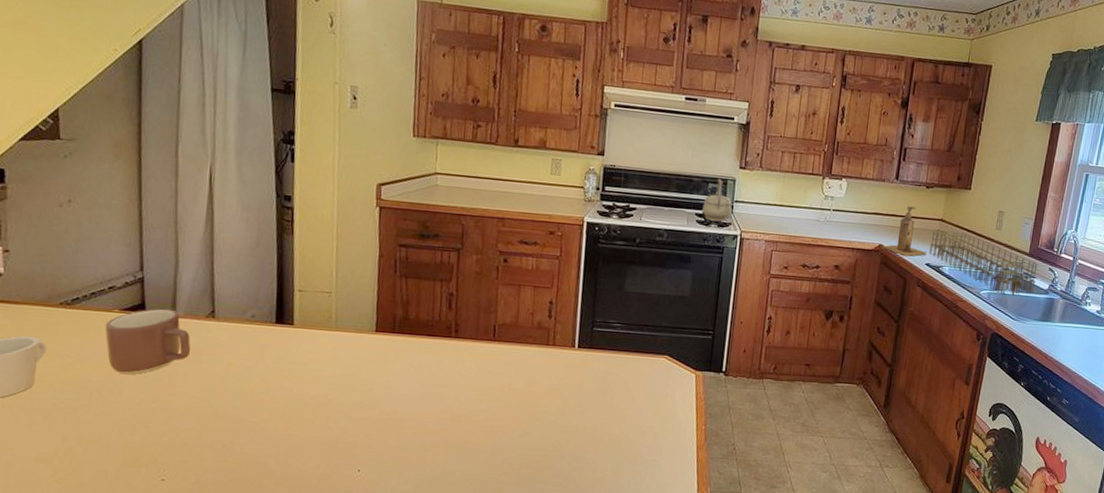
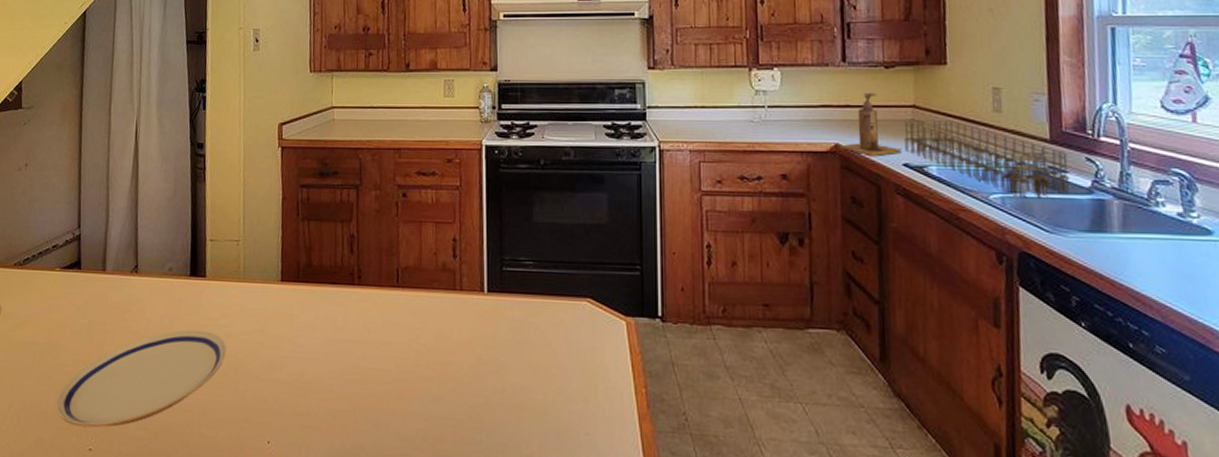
mug: present [104,308,191,375] -> none [48,265,118,335]
plate: none [120,372,316,461] -> present [56,330,227,428]
kettle: present [702,178,733,222] -> none [611,82,645,133]

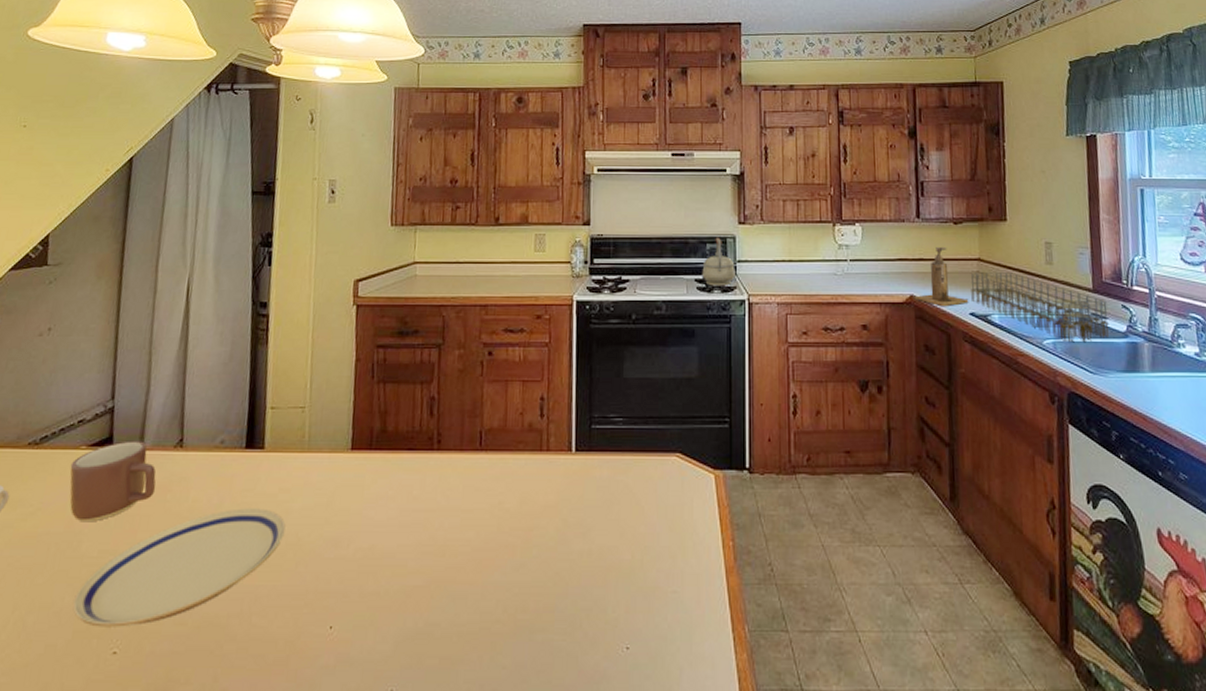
mug: none [48,265,118,335] -> present [69,441,157,522]
kettle: none [611,82,645,133] -> present [702,237,735,286]

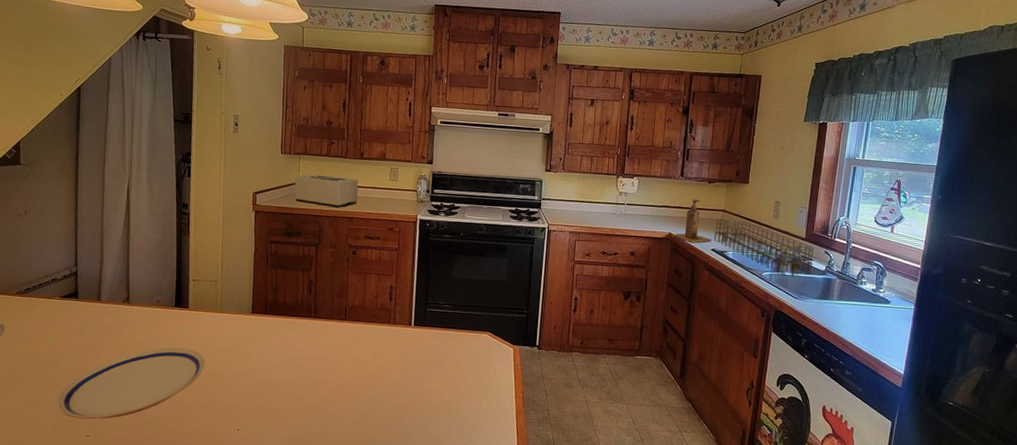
mug: present [69,441,157,522] -> none [48,295,111,349]
toaster: none [409,250,494,293] -> present [294,174,359,208]
kettle: present [702,237,735,286] -> none [515,180,540,217]

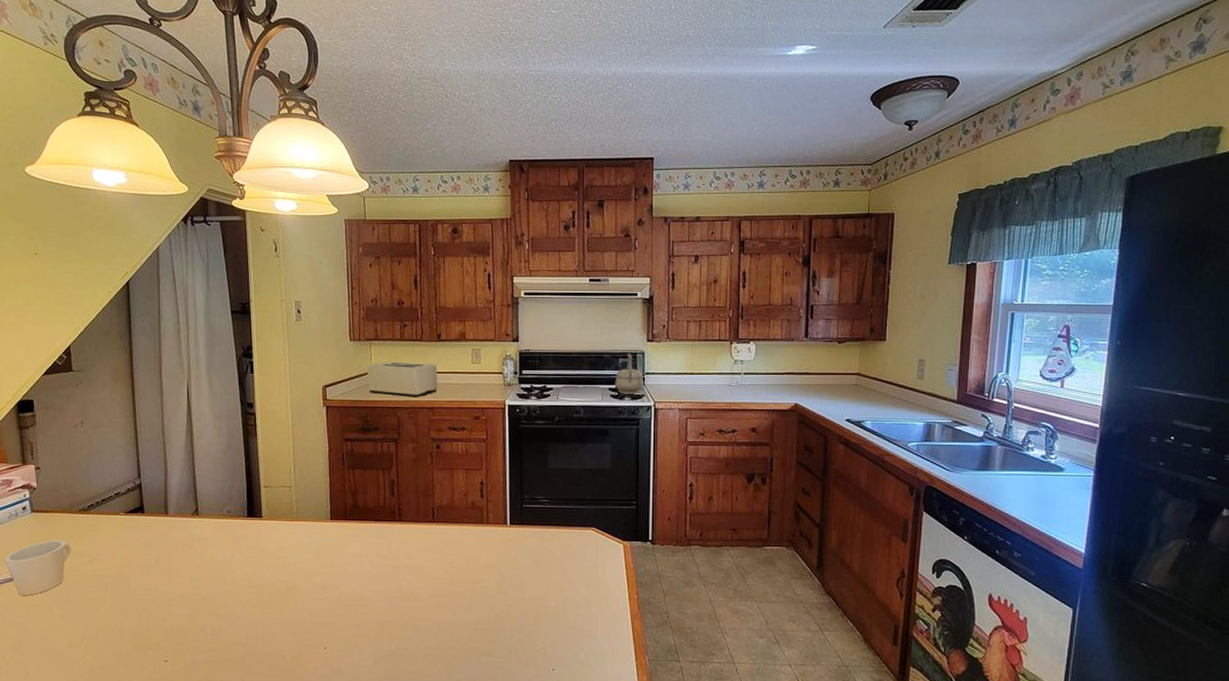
plate: present [57,347,205,420] -> none [131,561,284,643]
kettle: none [515,180,540,217] -> present [615,352,644,395]
soap dispenser: present [671,199,712,244] -> none [798,363,846,414]
dish rack: present [714,220,814,276] -> none [848,385,968,445]

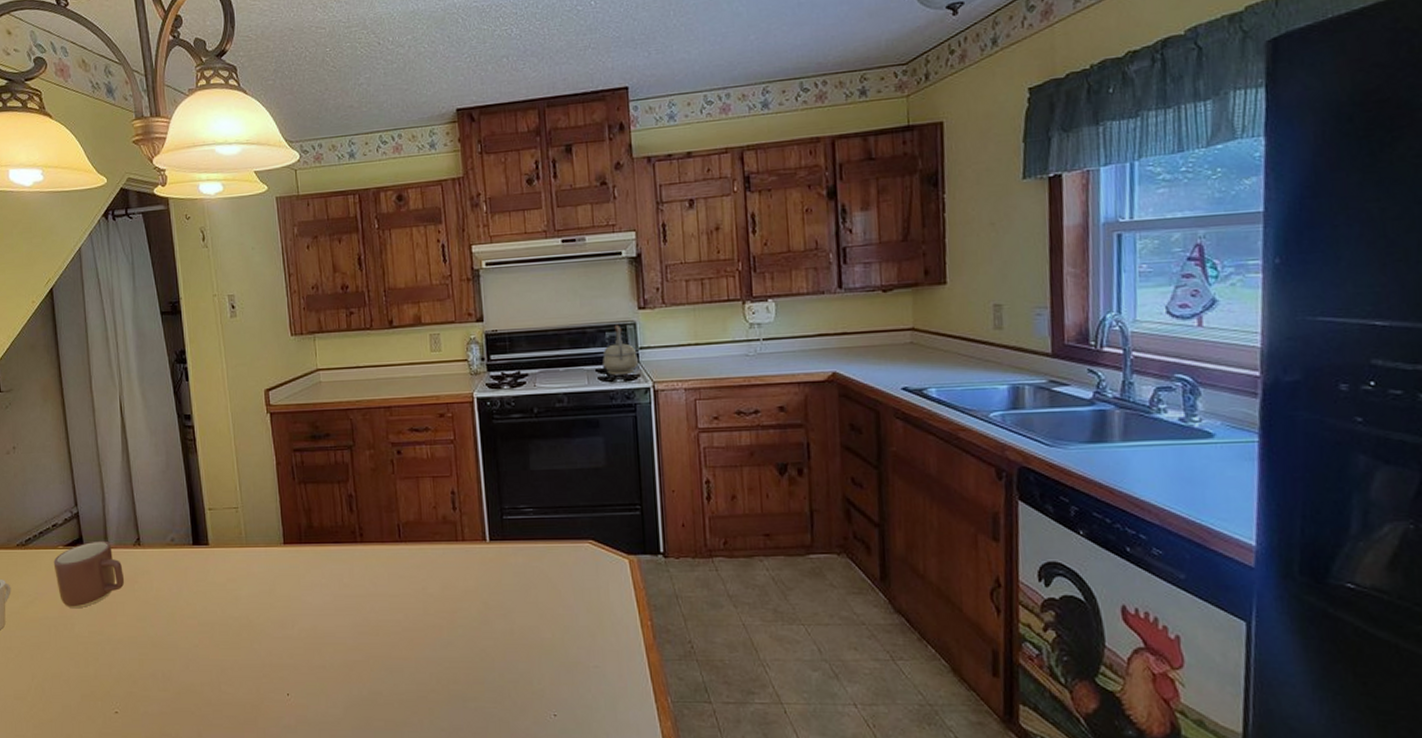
mug: none [114,509,182,569] -> present [53,540,125,609]
toaster: present [367,362,438,398] -> none [312,355,394,396]

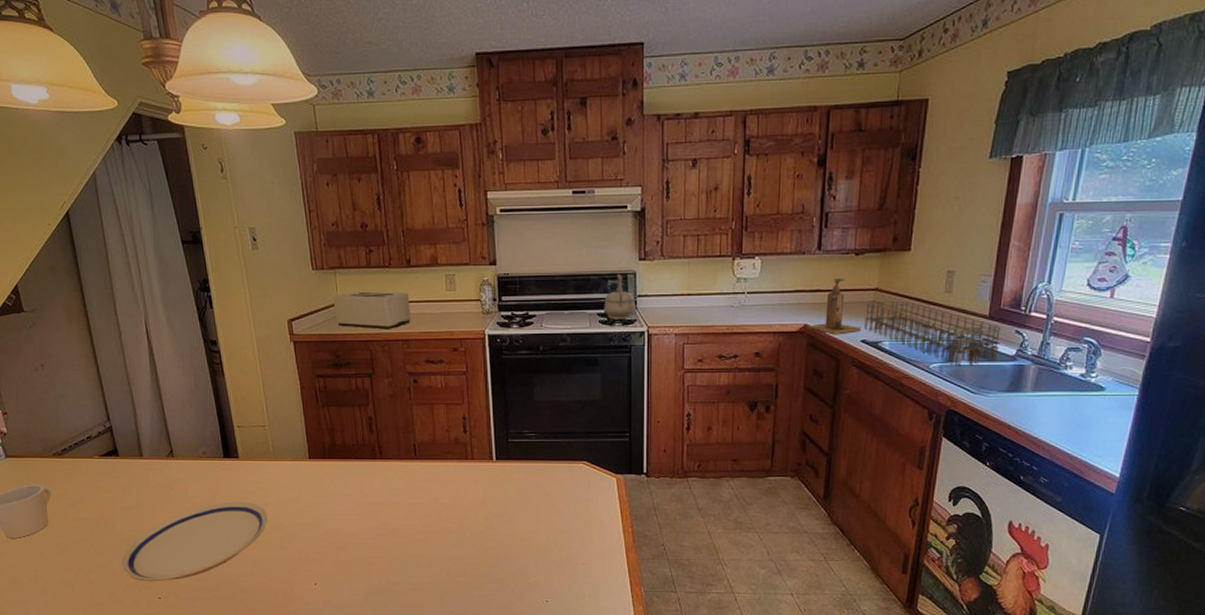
mug: present [53,540,125,609] -> none [90,452,161,511]
plate: none [77,596,237,692] -> present [120,502,268,582]
toaster: none [312,355,394,396] -> present [333,291,411,330]
soap dispenser: none [837,318,901,383] -> present [808,278,862,335]
dish rack: none [903,341,1071,413] -> present [864,301,1001,365]

